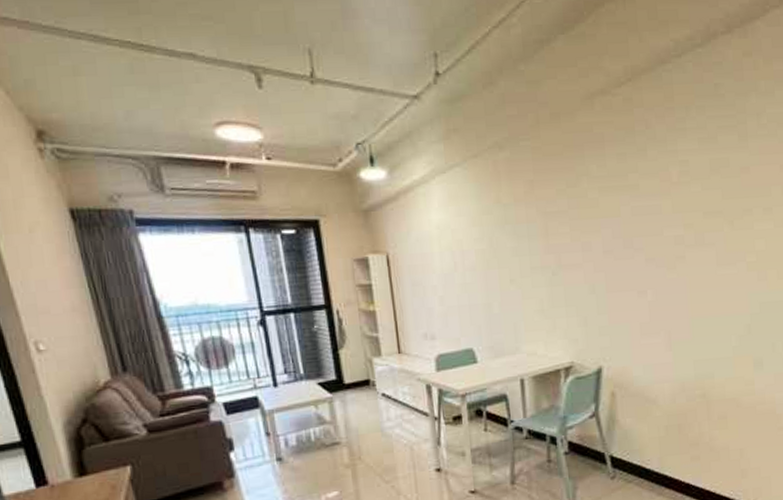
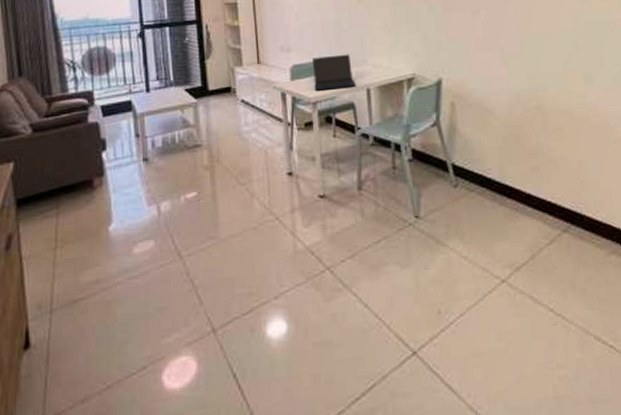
laptop: none [460,341,508,382] -> present [312,54,356,91]

